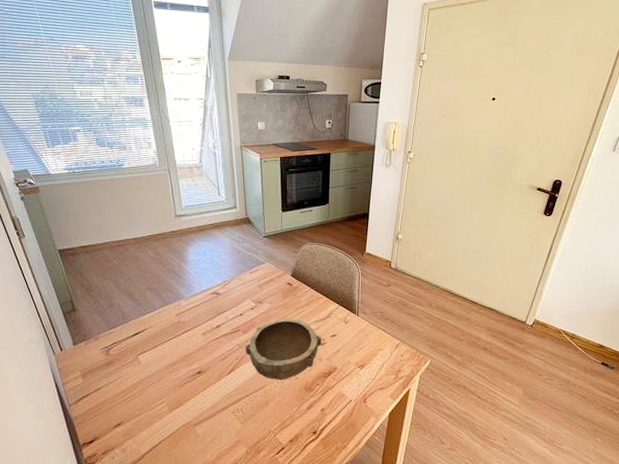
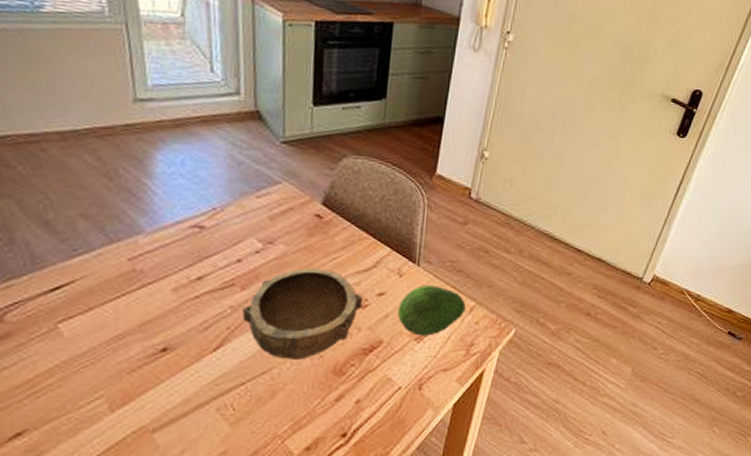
fruit: none [346,329,393,365] -> present [397,285,466,336]

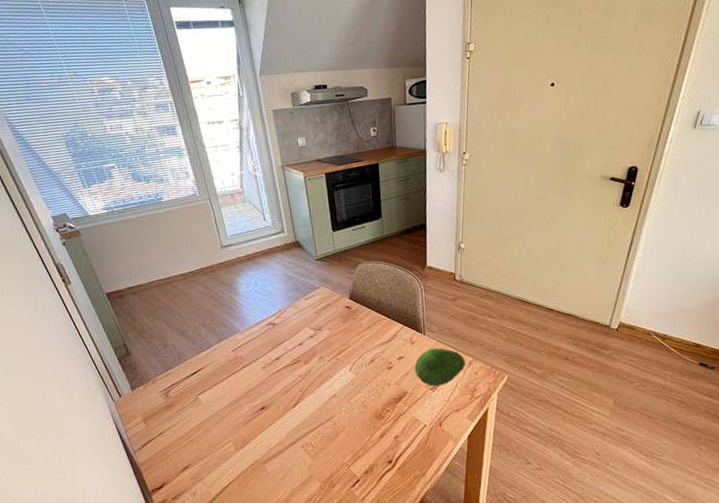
bowl: present [242,268,363,359] -> none [308,344,388,410]

